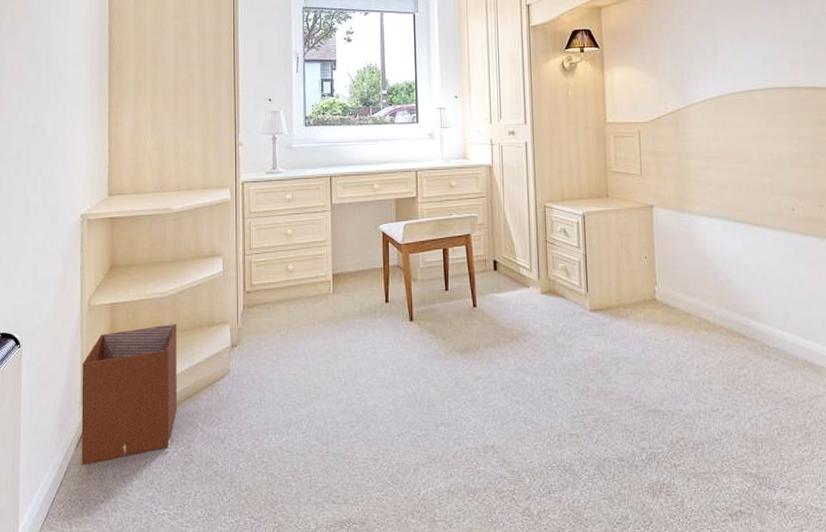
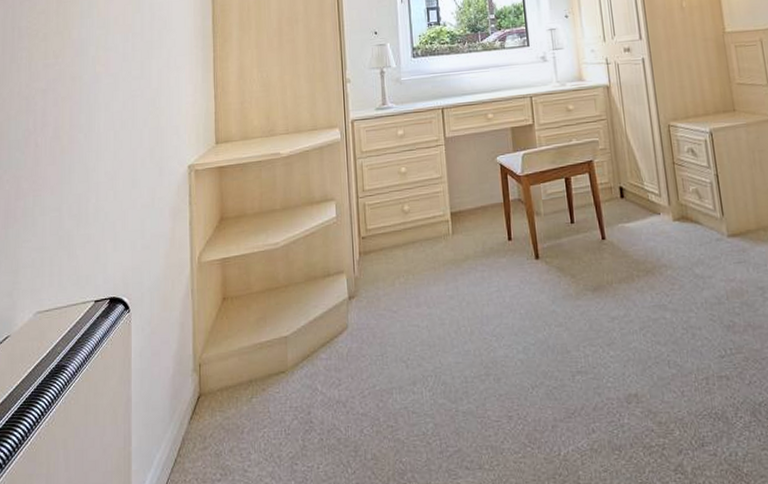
waste basket: present [81,324,177,465] -> none [194,277,295,440]

